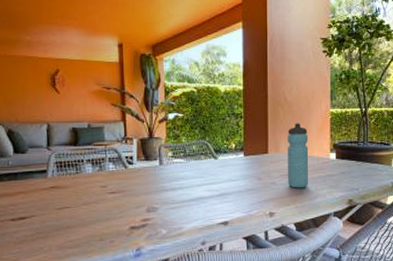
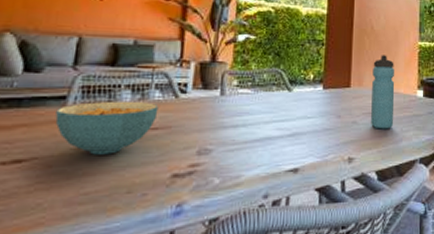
cereal bowl: none [41,172,114,213] -> present [55,101,159,155]

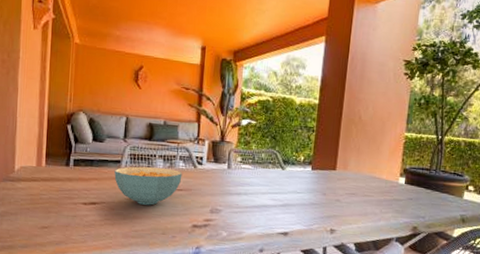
water bottle: present [371,55,395,129] -> none [353,143,379,209]

